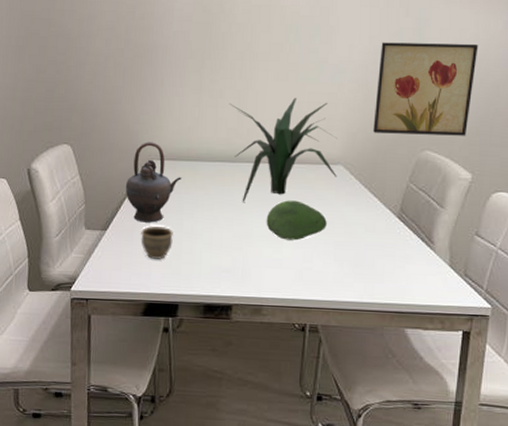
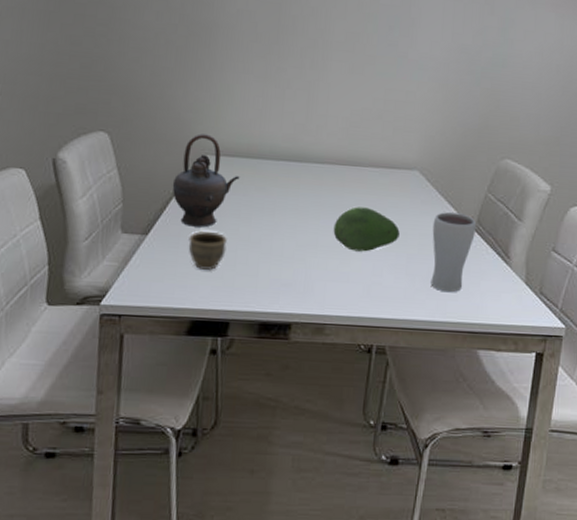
plant: present [229,97,338,202] -> none [298,93,415,207]
drinking glass: none [357,202,400,276] -> present [430,212,477,293]
wall art: present [373,42,478,136] -> none [452,40,562,146]

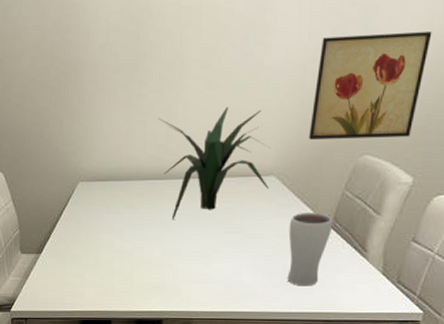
teapot: present [172,134,240,228] -> none [57,163,112,244]
cup: present [188,230,227,271] -> none [74,247,105,280]
plant: none [298,93,415,207] -> present [158,107,271,219]
fruit: present [333,207,400,252] -> none [196,215,257,255]
wall art: none [452,40,562,146] -> present [309,30,432,140]

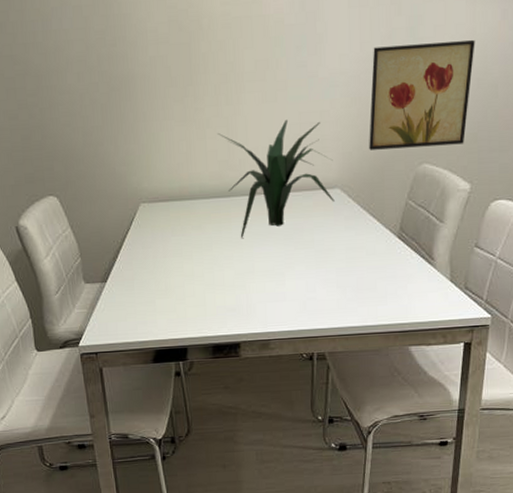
drinking glass: present [287,213,333,286] -> none [358,223,400,299]

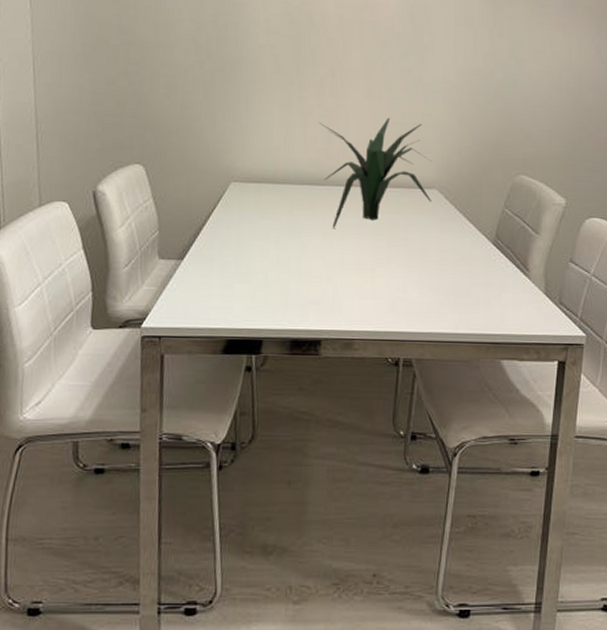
wall art: present [369,39,475,150] -> none [468,63,571,161]

